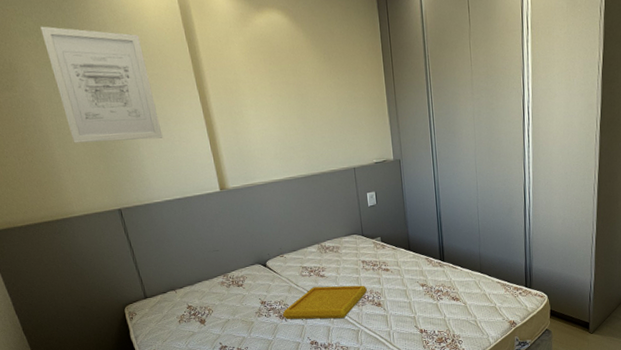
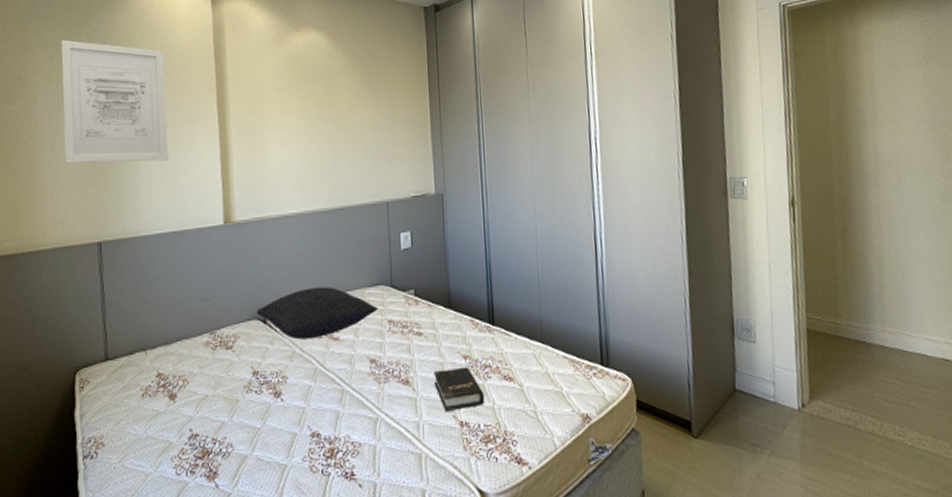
pillow: none [257,237,354,278] -> present [256,286,378,340]
serving tray: present [282,285,368,320] -> none [278,353,393,401]
hardback book: none [399,292,438,323] -> present [434,367,485,411]

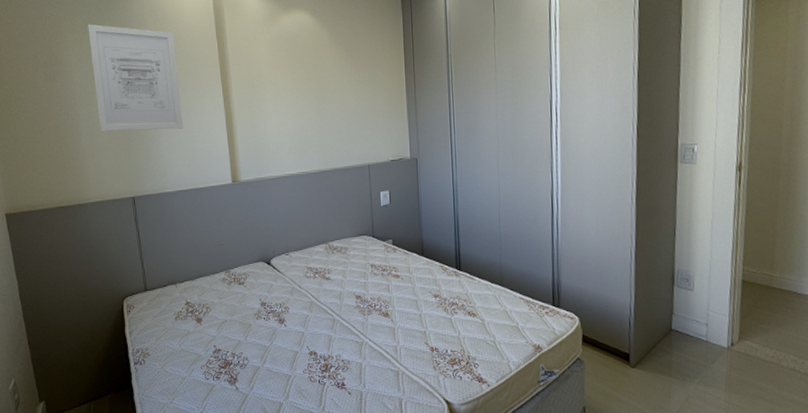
pillow: present [256,286,378,340] -> none [262,236,362,279]
hardback book: present [434,367,485,411] -> none [409,304,452,338]

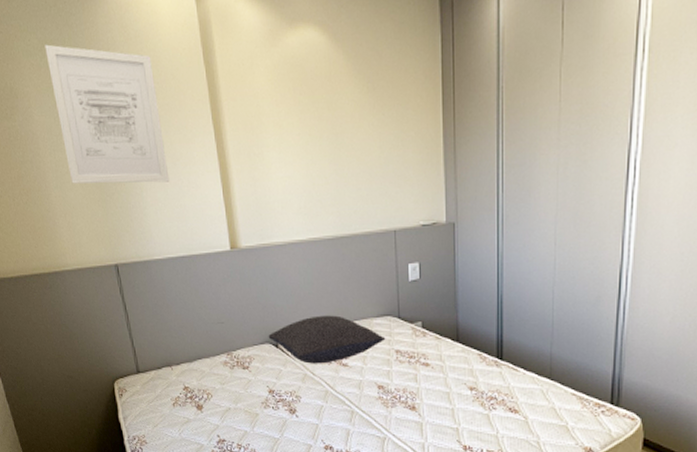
pillow: none [262,236,362,279] -> present [268,315,386,364]

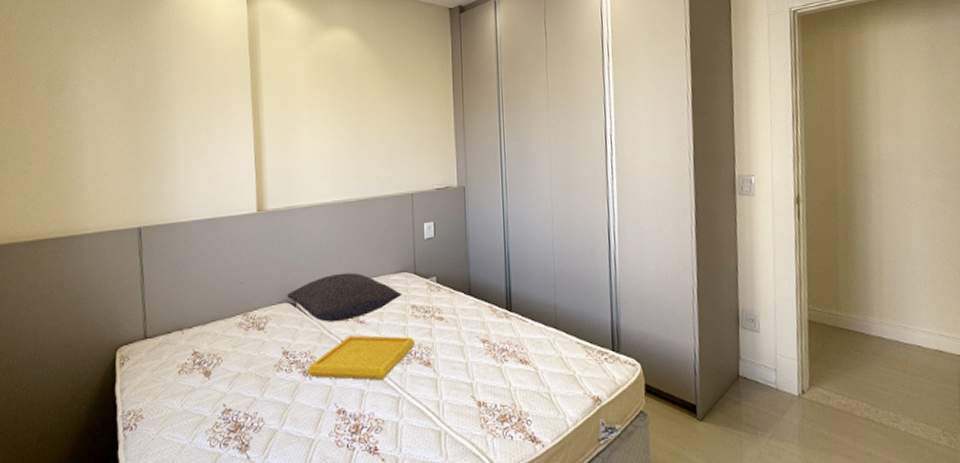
wall art: present [45,44,170,184] -> none [103,34,205,152]
serving tray: none [292,378,400,421] -> present [306,335,416,381]

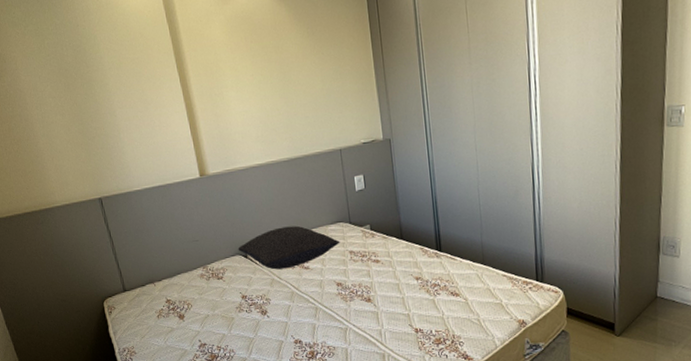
serving tray: present [306,335,416,381] -> none [264,278,356,316]

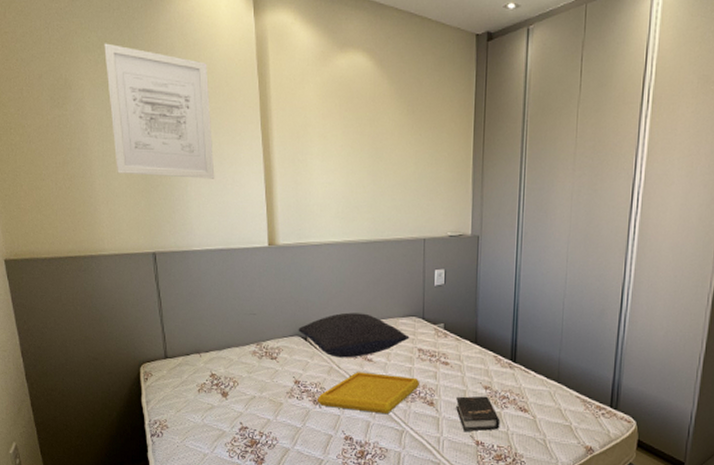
wall art: none [28,15,143,132] -> present [104,43,215,179]
serving tray: none [264,278,356,316] -> present [316,372,421,415]
hardback book: none [391,286,436,321] -> present [456,396,500,431]

